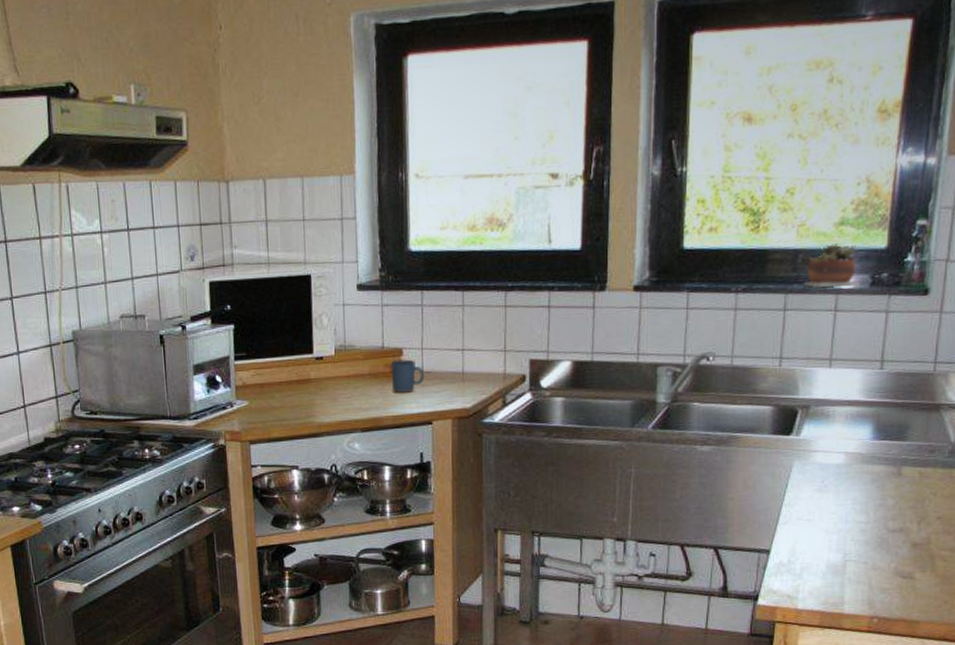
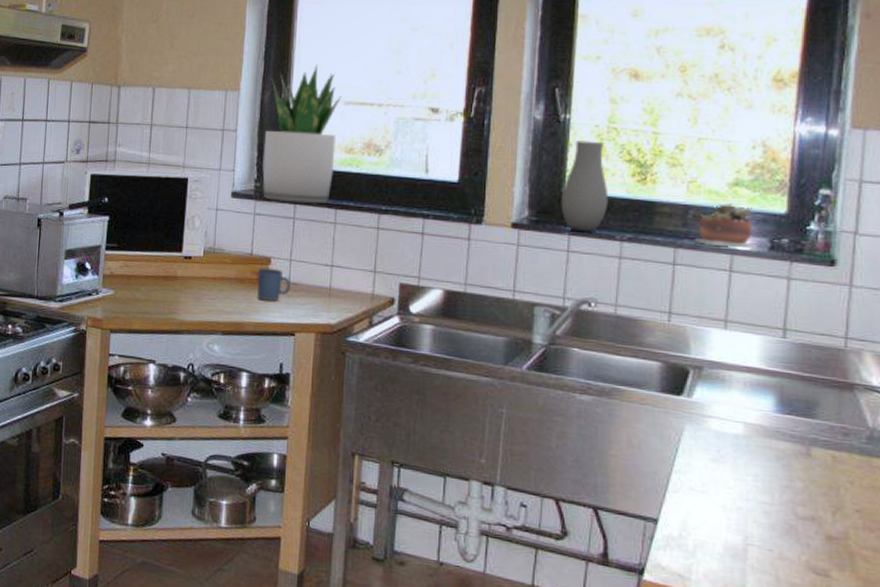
planter: none [385,137,460,289] -> present [262,64,342,204]
vase: none [680,192,724,288] -> present [561,141,609,233]

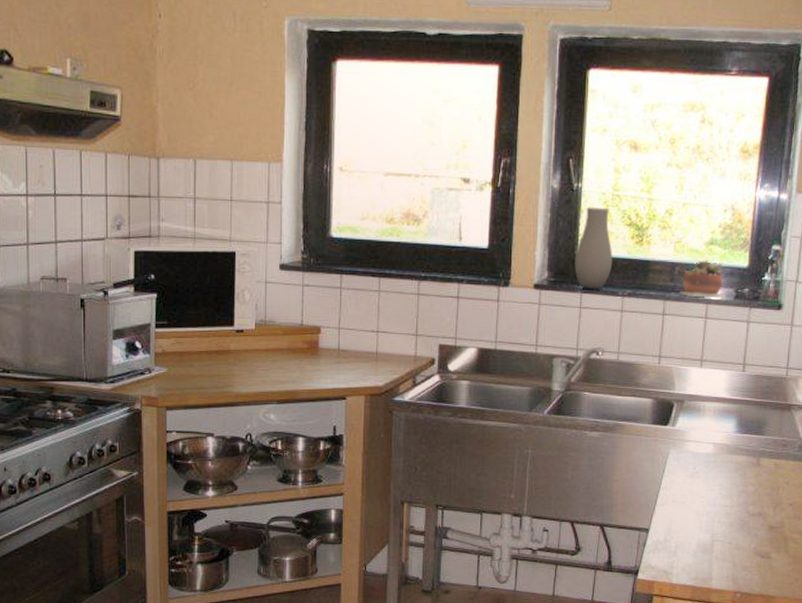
mug: present [257,268,291,302] -> none [308,337,341,368]
planter: present [262,64,342,204] -> none [309,135,381,274]

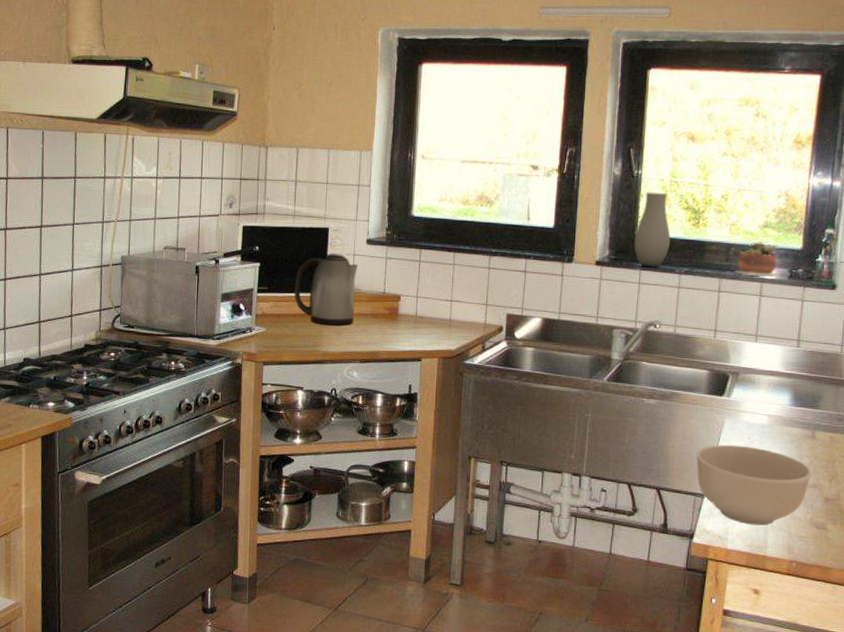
kettle: none [198,282,270,363] -> present [294,254,357,326]
bowl: none [640,476,756,558] -> present [696,444,812,526]

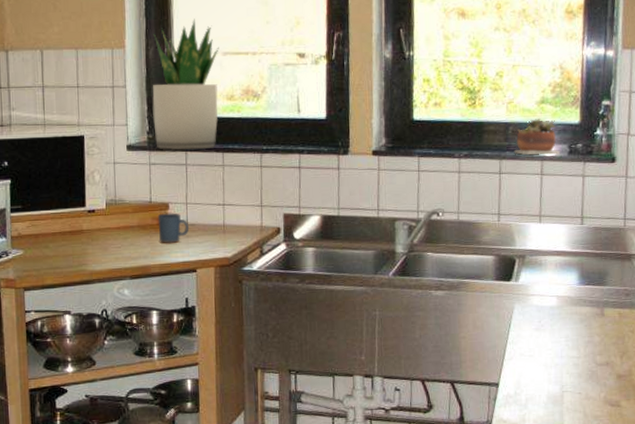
kettle: present [294,254,357,326] -> none [51,163,120,242]
mug: none [389,304,418,333] -> present [157,213,190,243]
planter: none [393,128,459,249] -> present [152,18,219,150]
vase: present [634,192,671,268] -> none [410,74,448,154]
bowl: present [696,444,812,526] -> none [488,329,603,410]

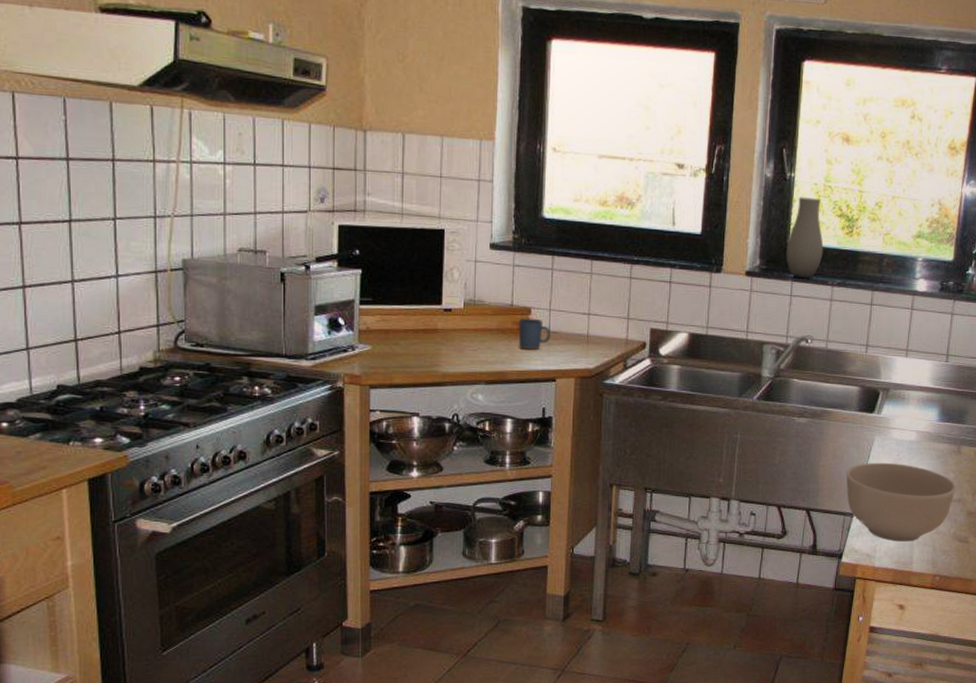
planter: present [152,18,219,150] -> none [520,116,595,255]
vase: none [410,74,448,154] -> present [786,197,824,279]
bowl: none [488,329,603,410] -> present [846,462,956,542]
succulent plant: present [514,119,561,156] -> none [886,252,932,292]

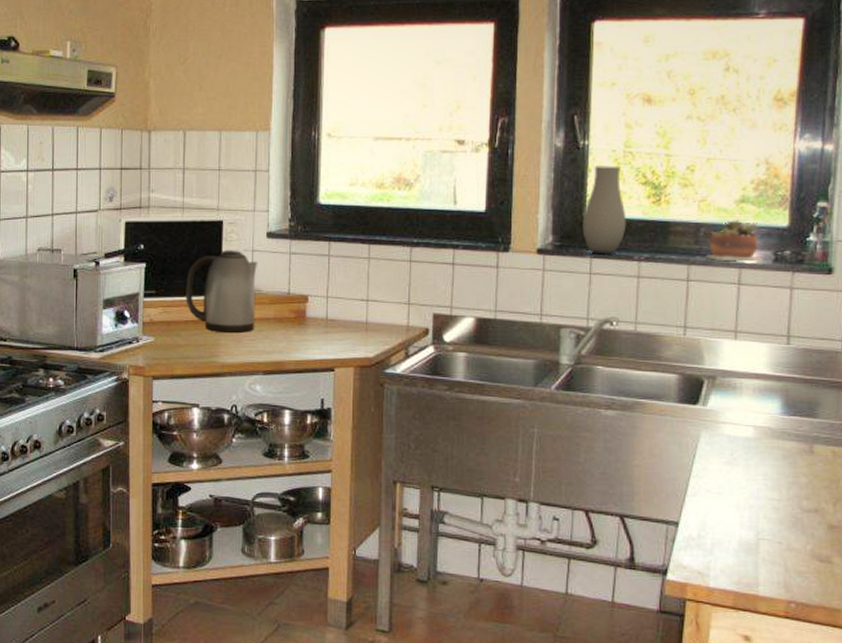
kettle: none [405,260,480,343] -> present [185,250,257,332]
mug: present [518,318,551,350] -> none [295,306,329,339]
bowl: present [846,462,956,542] -> none [667,462,811,559]
succulent plant: none [886,252,932,292] -> present [705,220,764,263]

